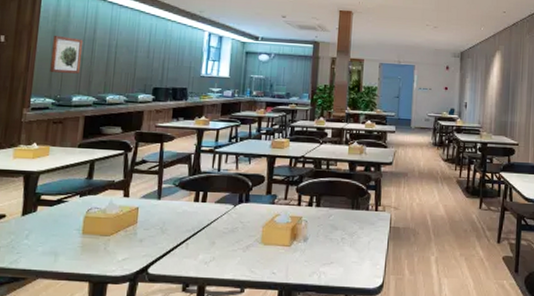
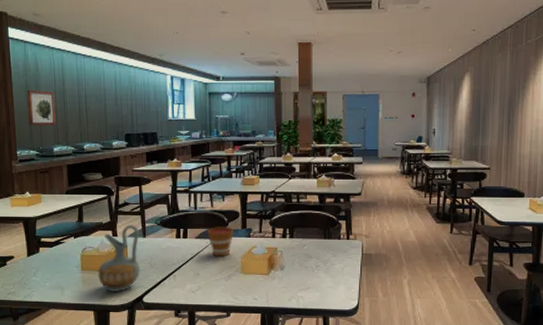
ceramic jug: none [99,185,154,260] -> present [97,225,140,292]
cup: none [228,190,258,224] -> present [207,226,235,257]

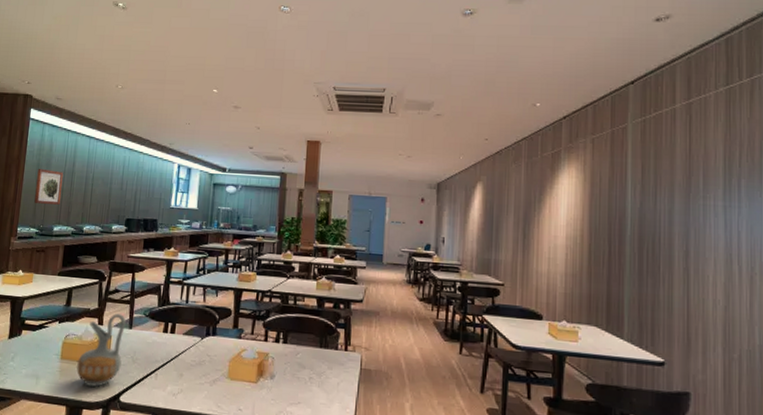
cup: present [207,226,235,257] -> none [196,323,225,358]

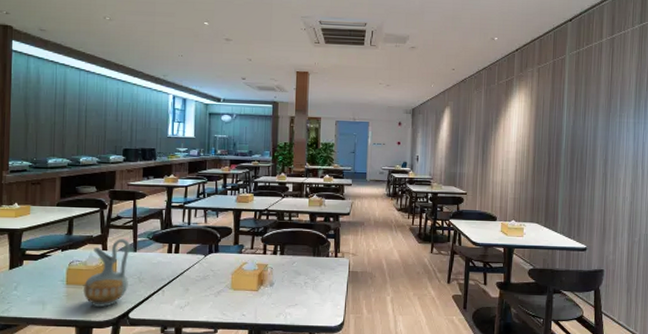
wall art: present [34,168,64,205] -> none [25,101,55,137]

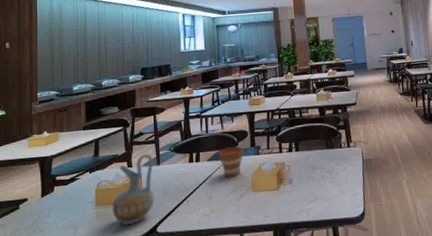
cup: none [199,241,227,272] -> present [218,146,244,177]

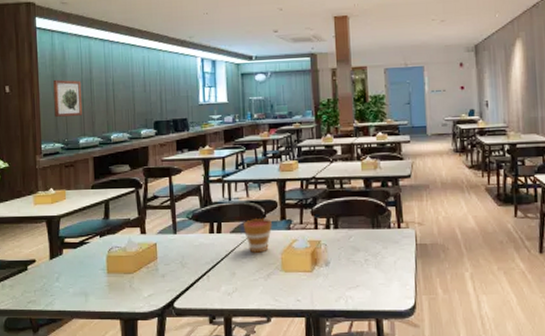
wall art: none [51,35,77,68] -> present [53,79,83,117]
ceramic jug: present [111,154,154,225] -> none [124,220,171,296]

